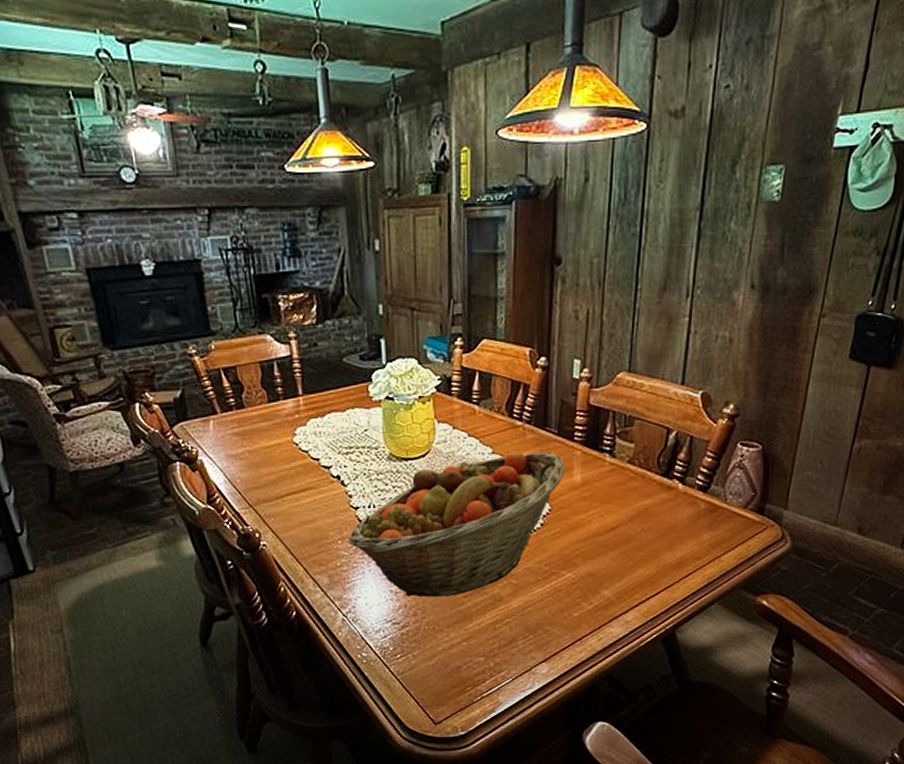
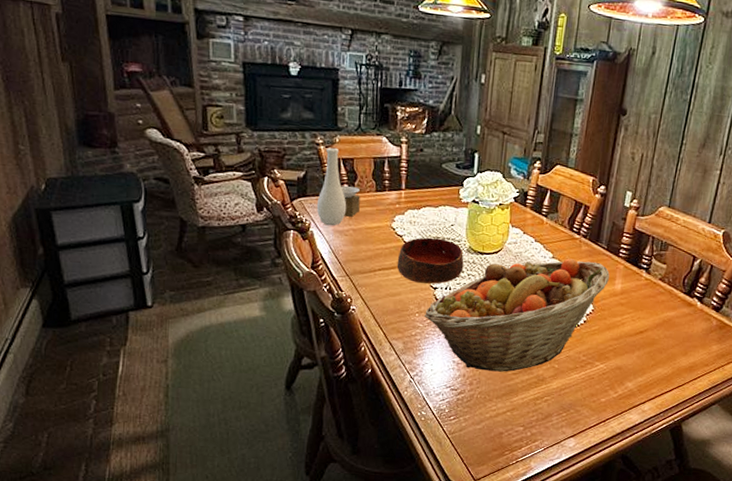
vase: none [201,356,253,451] -> present [316,147,361,226]
bowl: none [306,448,387,505] -> present [397,237,464,285]

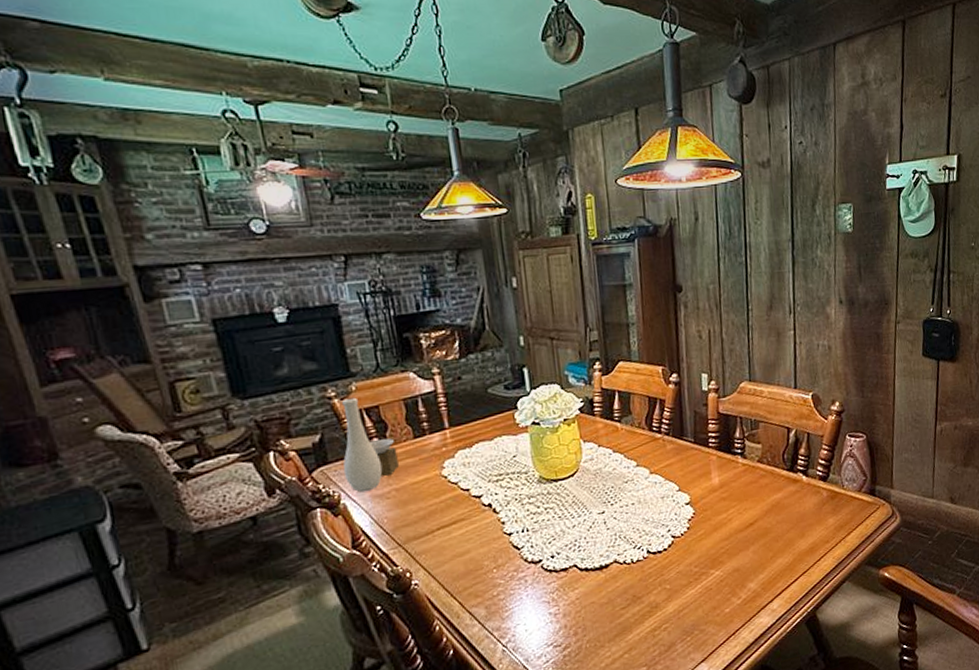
bowl: present [397,237,464,285] -> none [457,474,539,534]
fruit basket: present [423,258,610,372] -> none [503,459,704,617]

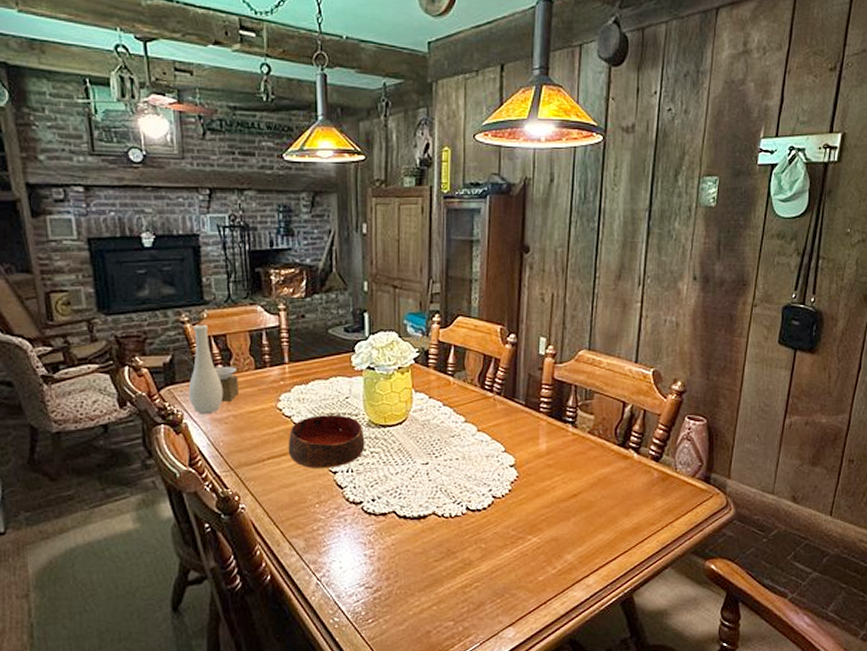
bowl: none [457,474,539,534] -> present [288,414,365,470]

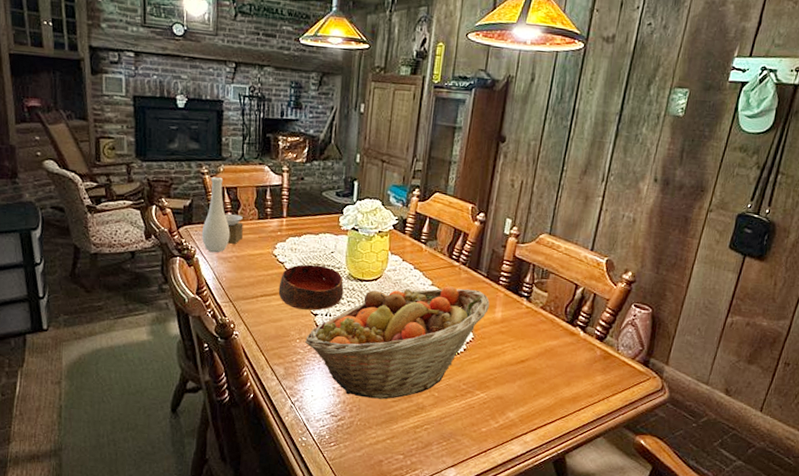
fruit basket: none [325,420,531,561] -> present [304,286,490,400]

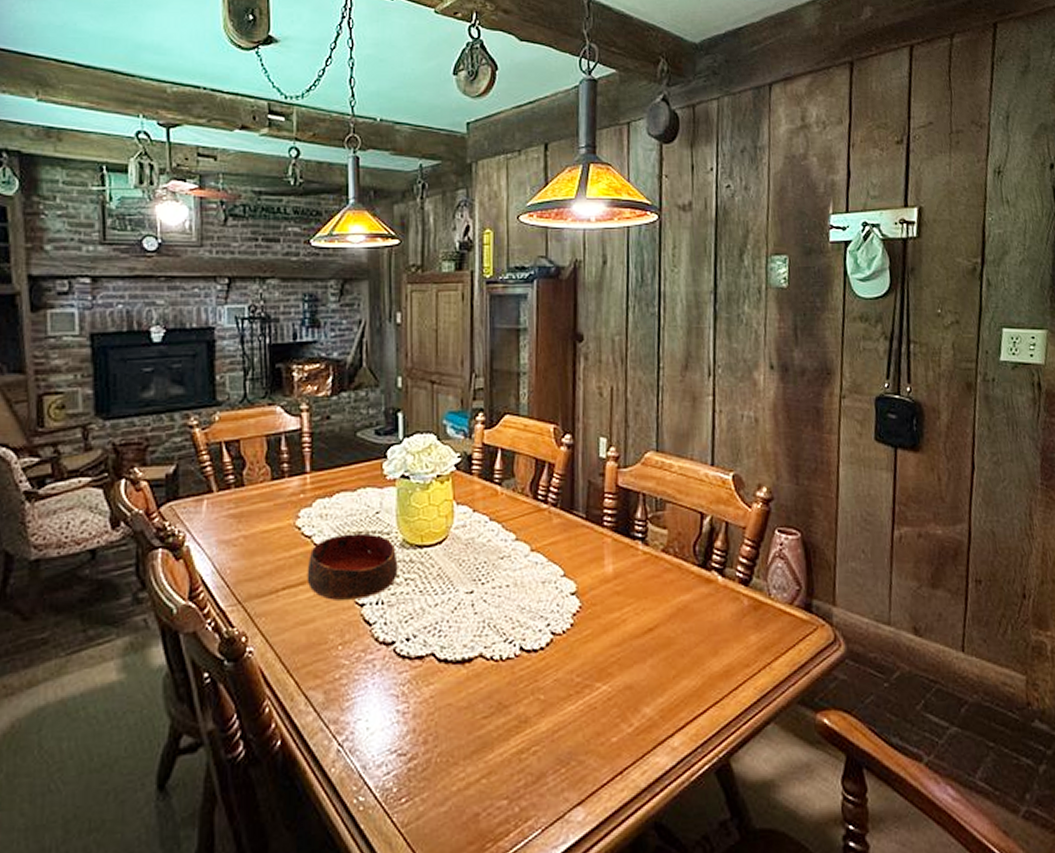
vase: present [201,176,244,253] -> none [192,428,251,536]
fruit basket: present [304,286,490,400] -> none [349,537,595,719]

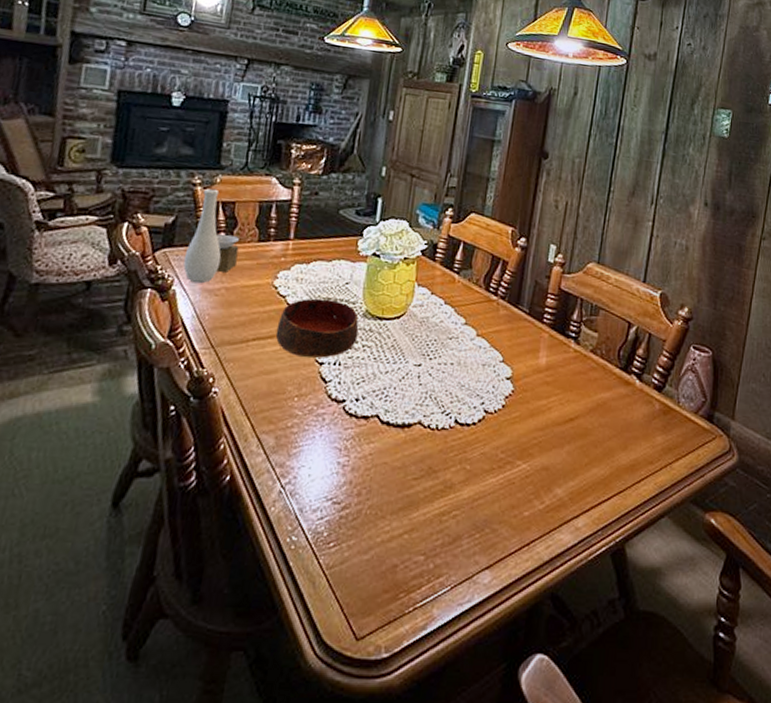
vase: none [192,428,251,536] -> present [183,188,239,284]

